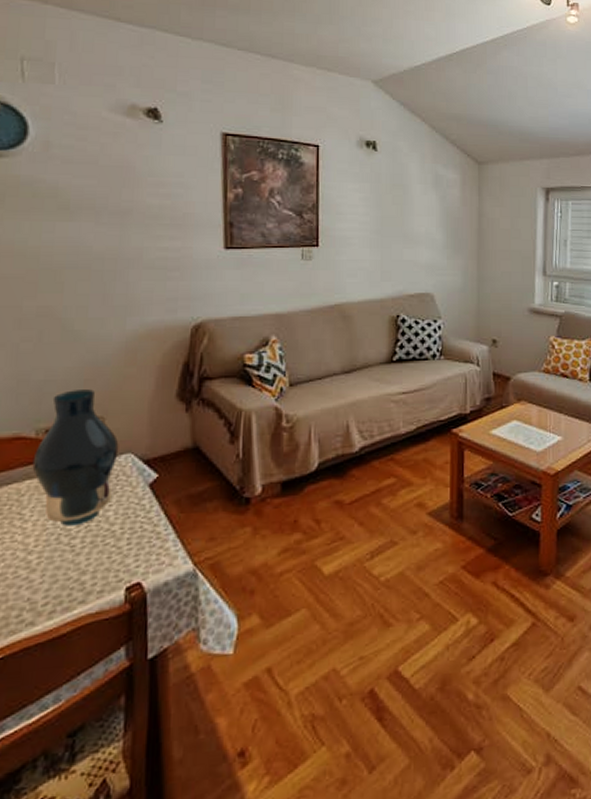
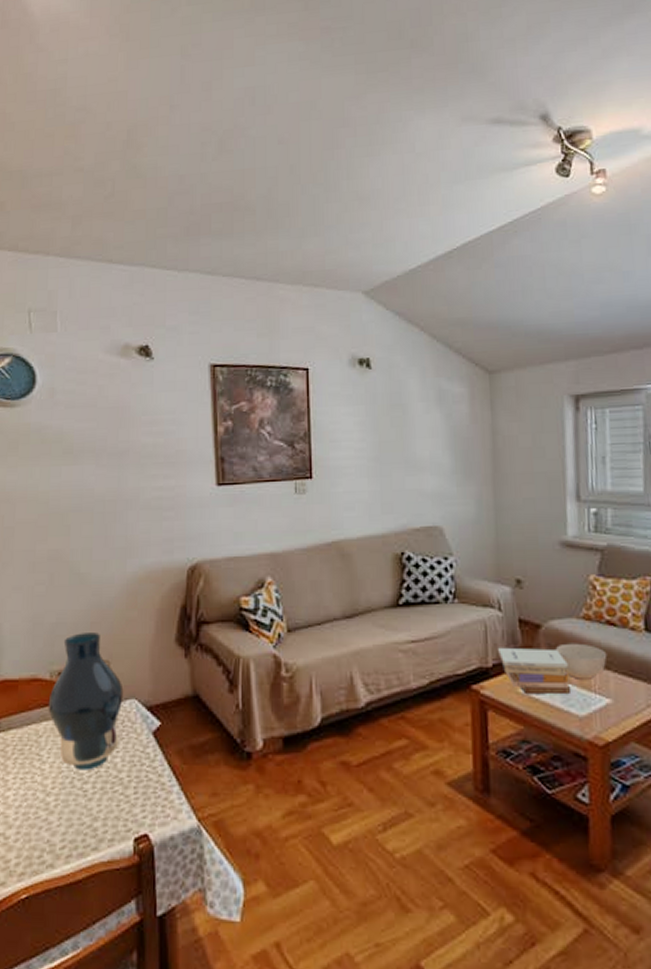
books: none [474,396,532,436] -> present [497,647,572,695]
bowl: none [520,392,561,422] -> present [555,643,608,679]

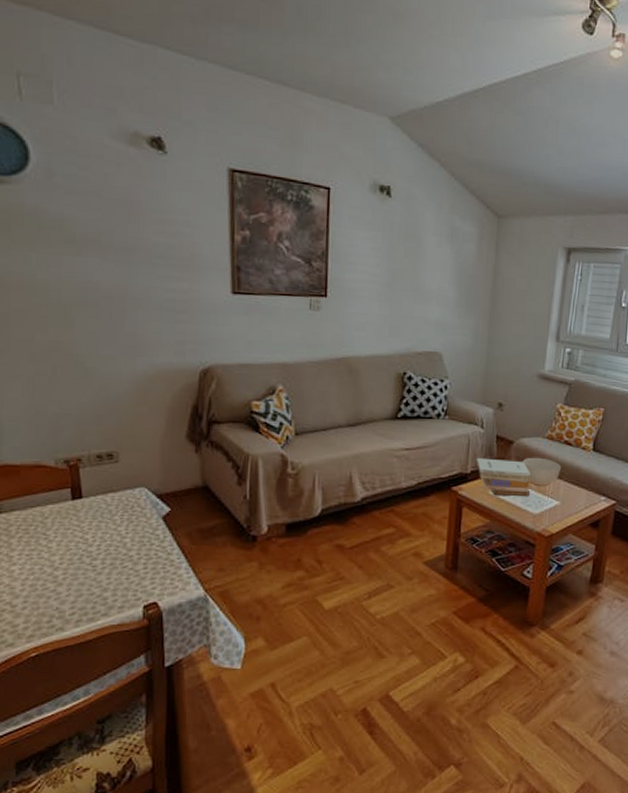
vase: present [48,633,124,770] -> none [53,424,133,549]

